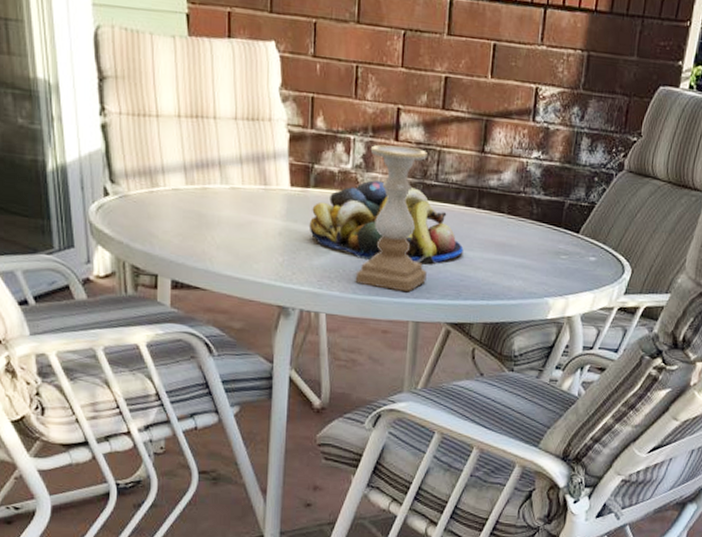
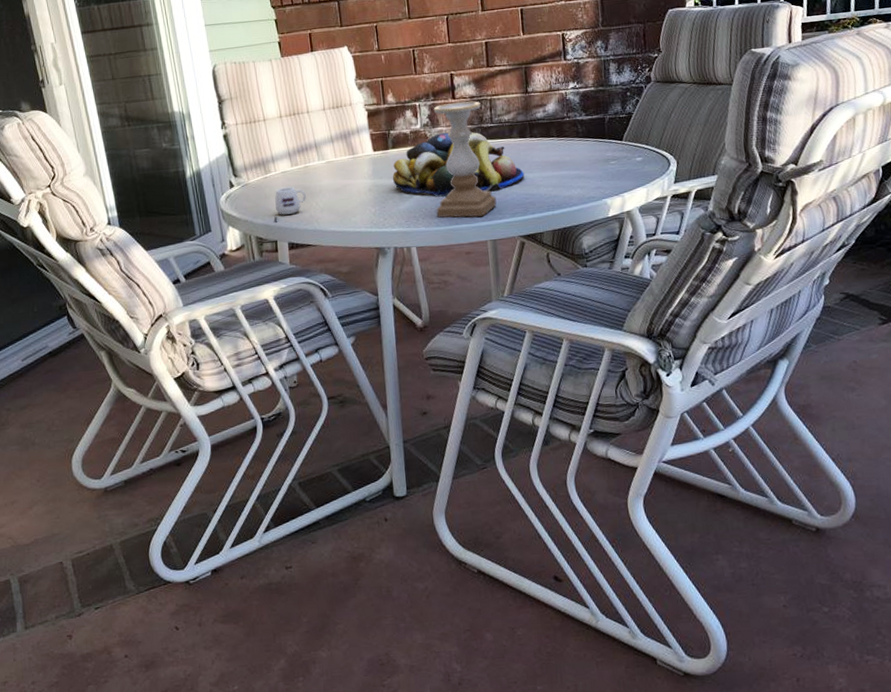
mug: none [157,209,200,252] -> present [274,186,306,223]

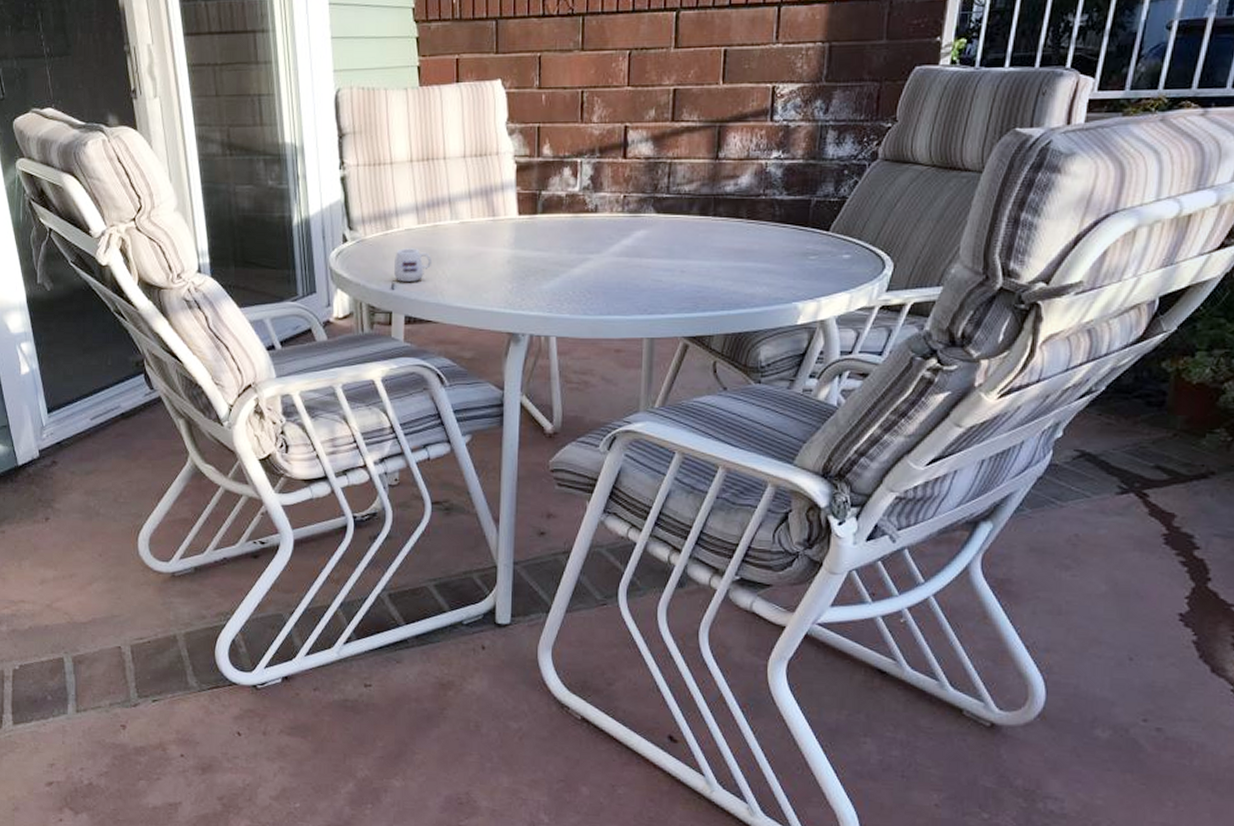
fruit bowl: present [392,132,525,197] -> none [537,200,700,280]
candle holder: present [433,101,497,218] -> none [585,163,661,309]

